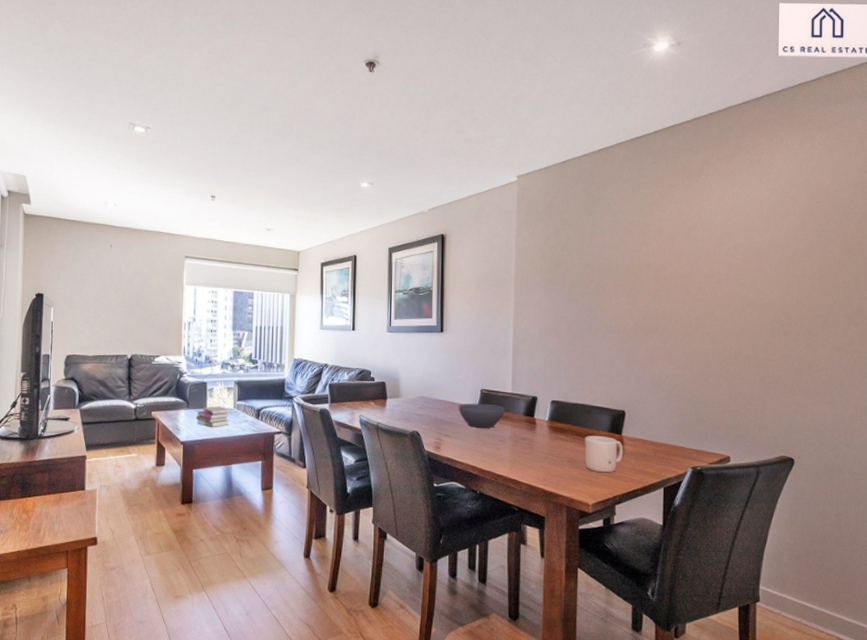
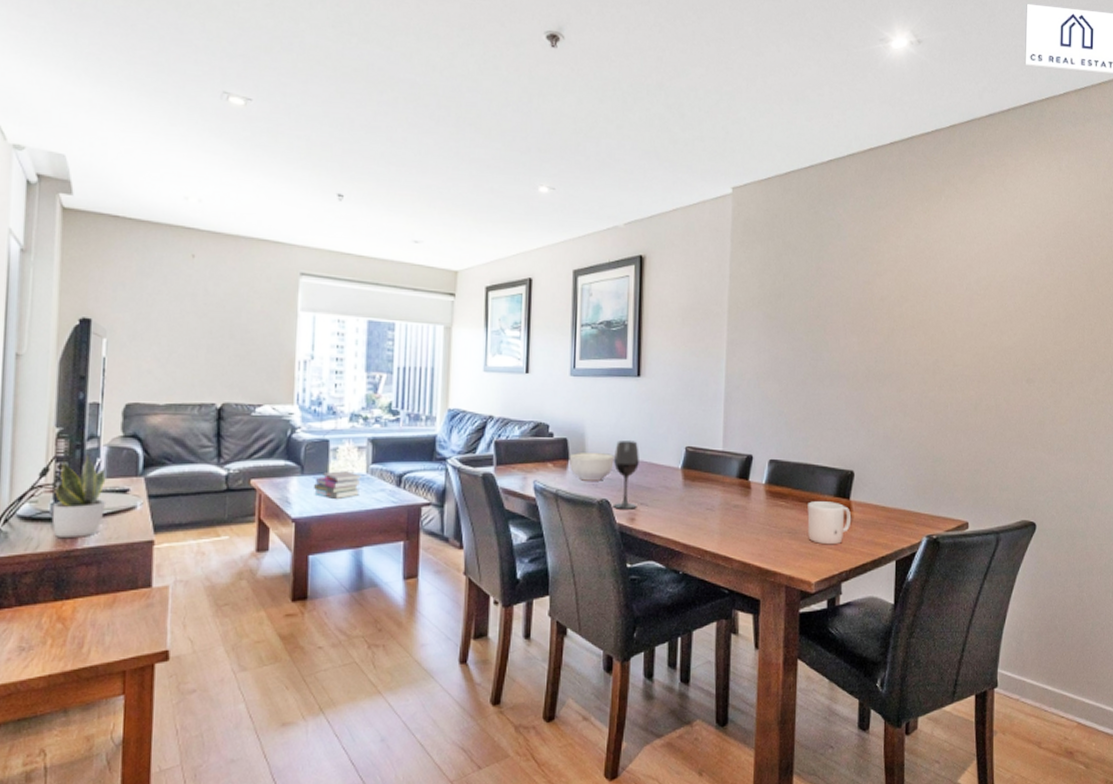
potted plant: none [19,391,54,453] -> present [51,452,107,539]
bowl: none [387,394,423,416] -> present [569,453,614,481]
wine glass: none [422,384,443,440] -> present [613,440,639,509]
bowl: present [458,403,505,428] -> none [657,463,714,494]

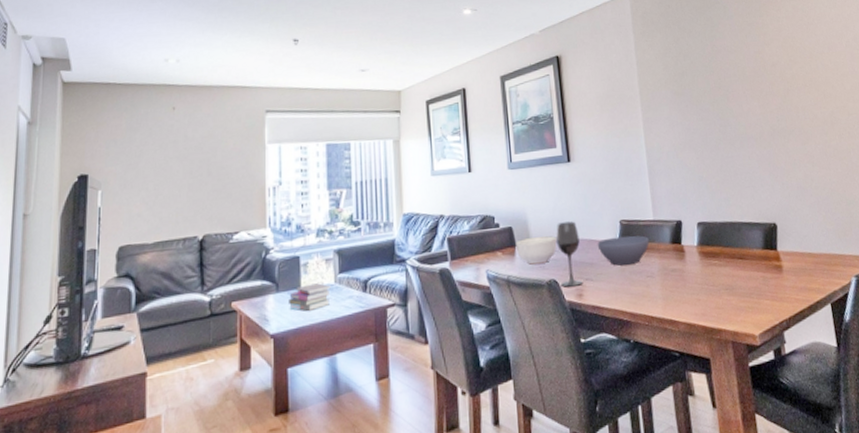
potted plant: present [51,452,107,539] -> none [54,296,103,382]
bowl: none [657,463,714,494] -> present [597,235,649,266]
mug: present [807,501,852,545] -> none [739,254,783,297]

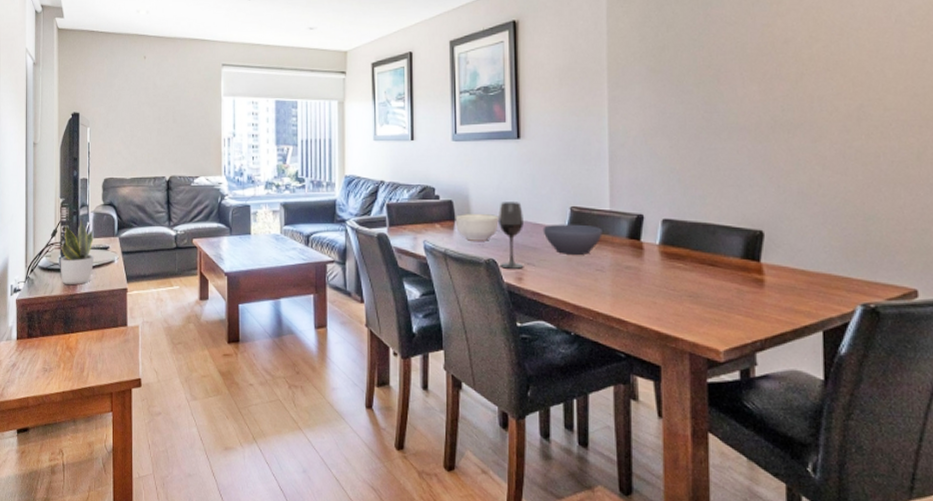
potted plant: none [54,296,103,382] -> present [60,218,94,286]
books: present [289,283,331,312] -> none [240,232,277,257]

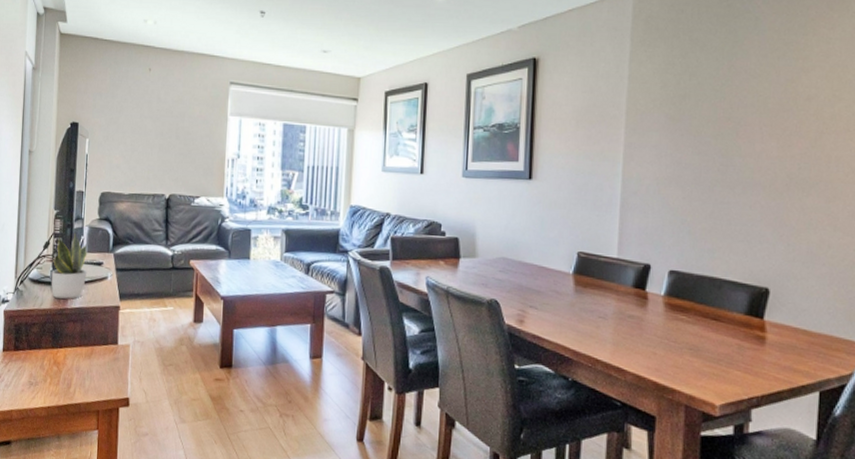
bowl: present [455,214,499,241] -> none [459,252,504,281]
wine glass: present [499,202,524,269] -> none [502,242,530,311]
bowl: present [543,224,602,255] -> none [548,268,608,301]

